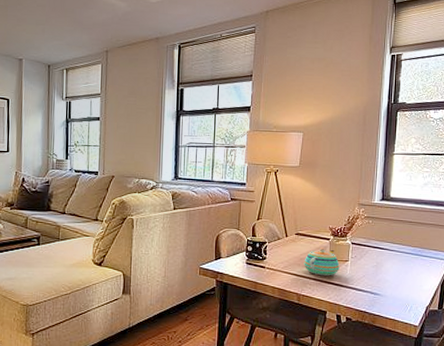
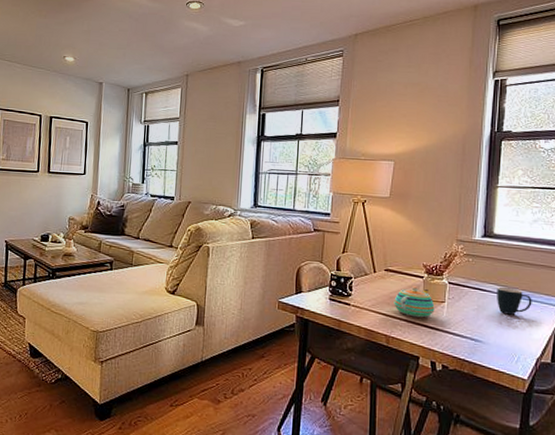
mug: none [393,244,423,270] -> present [497,286,532,315]

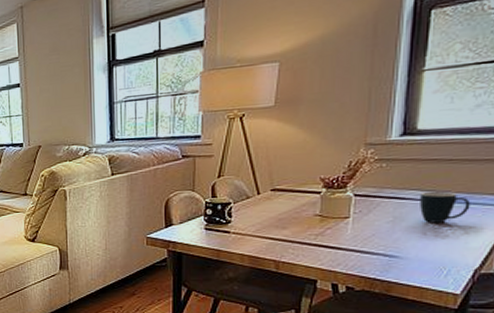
teapot: present [394,286,435,318] -> none [283,204,336,238]

